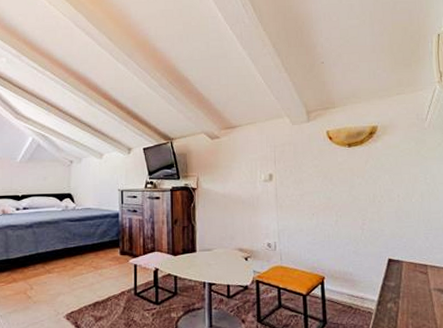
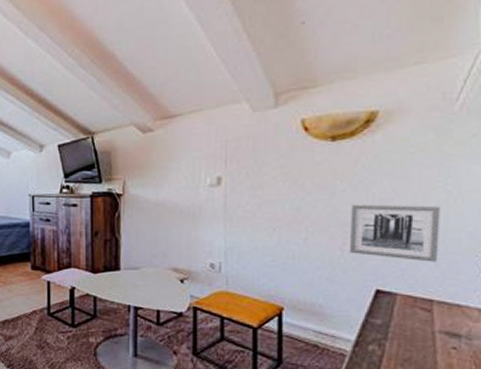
wall art: none [366,194,427,236] -> present [350,204,441,262]

